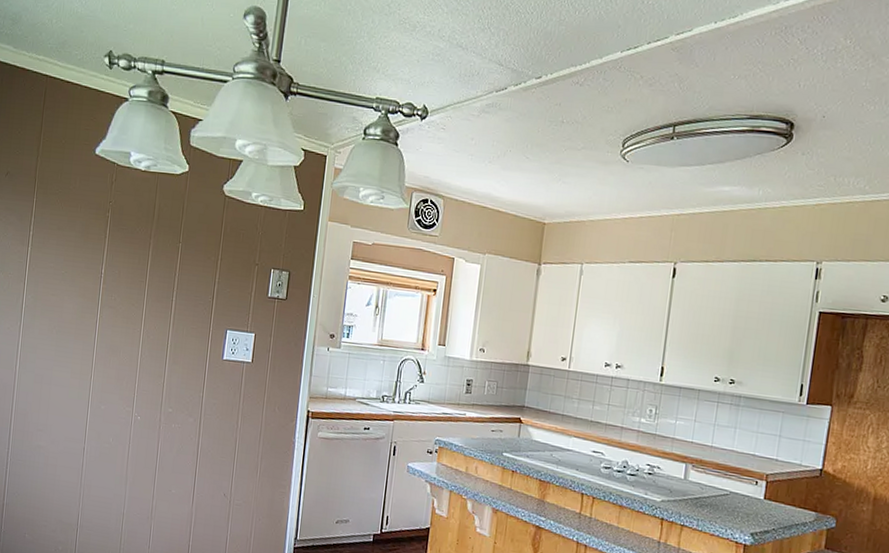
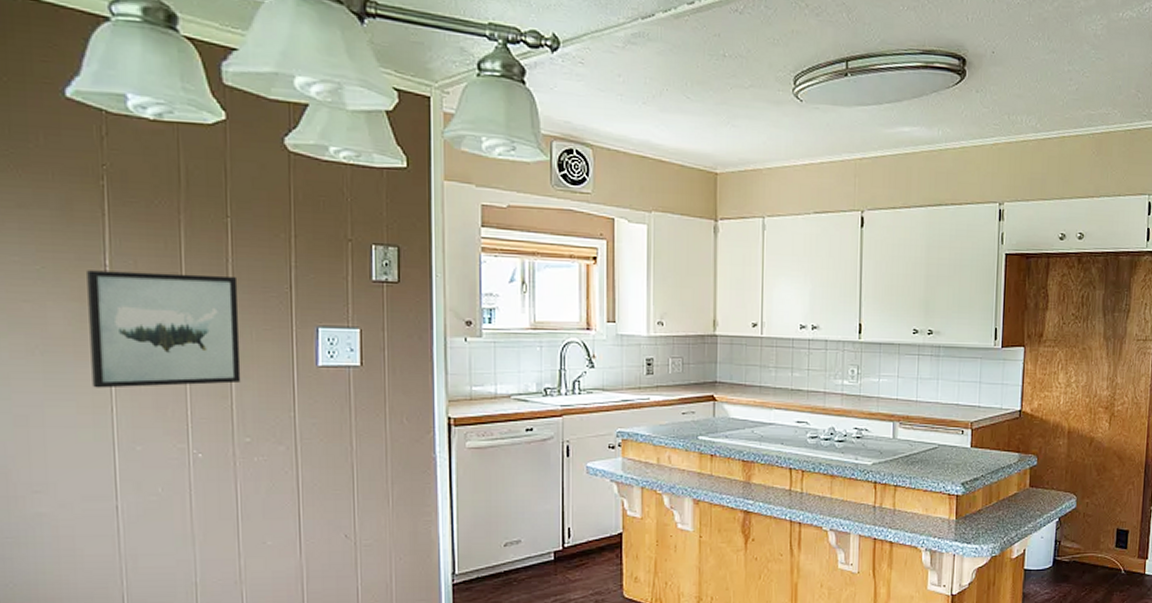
wall art: none [82,276,180,367] -> present [87,270,241,389]

